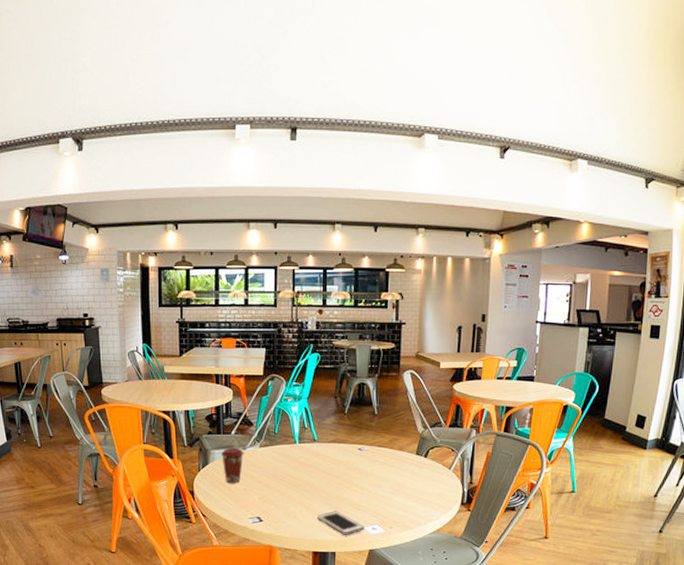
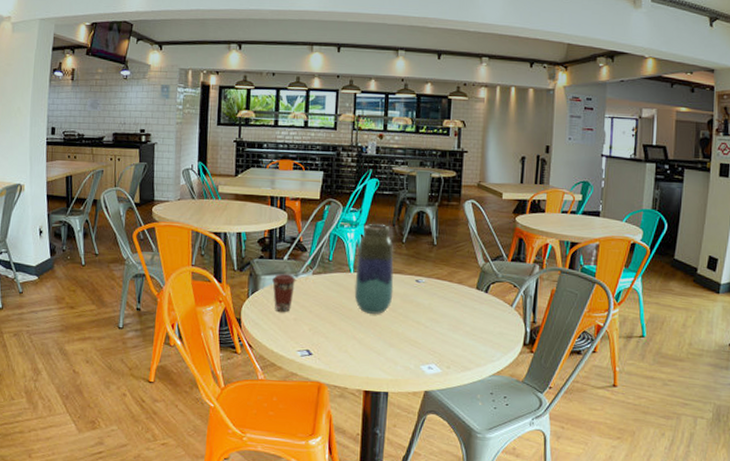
vase: none [300,397,338,482] -> present [354,224,394,314]
cell phone: present [317,511,364,535] -> none [370,346,420,374]

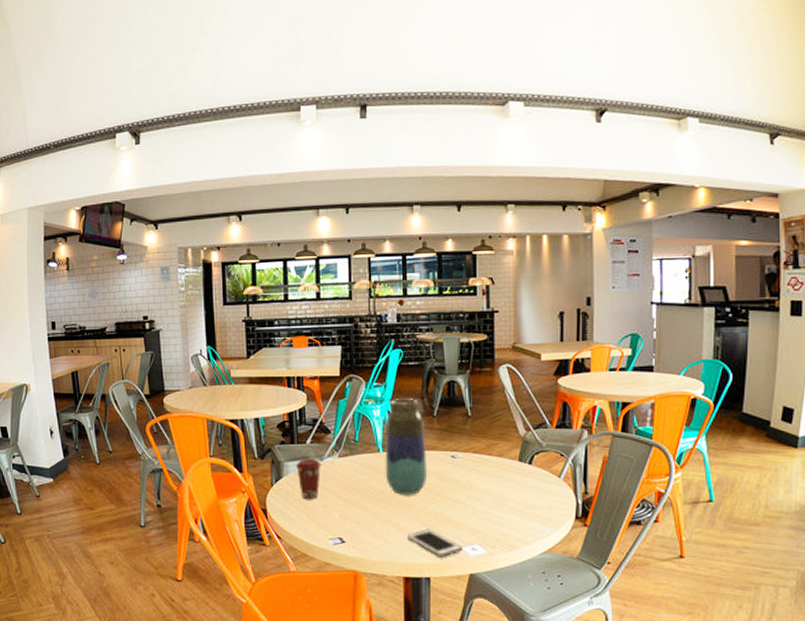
cell phone: none [370,346,420,374] -> present [407,529,463,557]

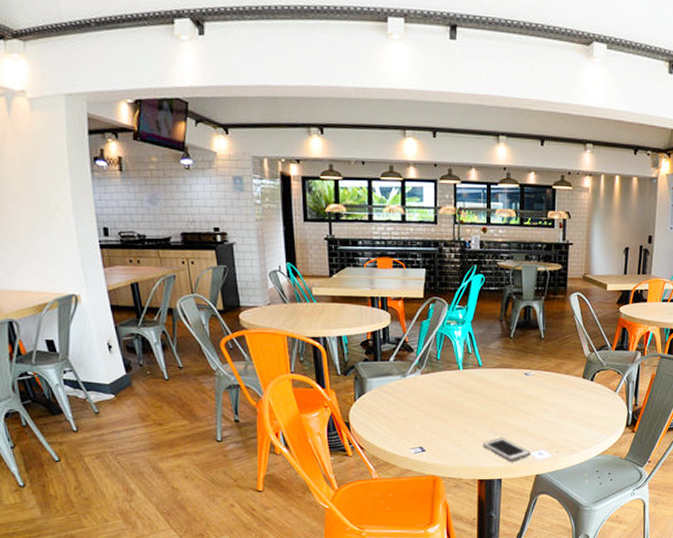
coffee cup: present [296,459,322,500] -> none [379,376,404,414]
vase: present [385,399,428,495] -> none [464,321,503,408]

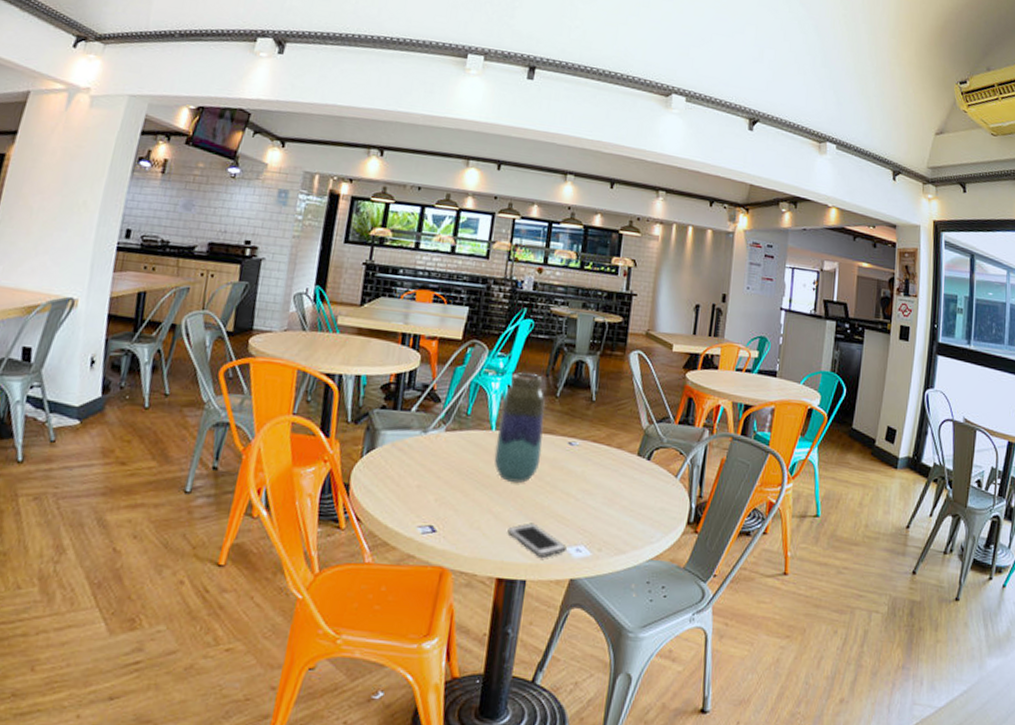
vase: none [464,321,503,408] -> present [494,372,545,483]

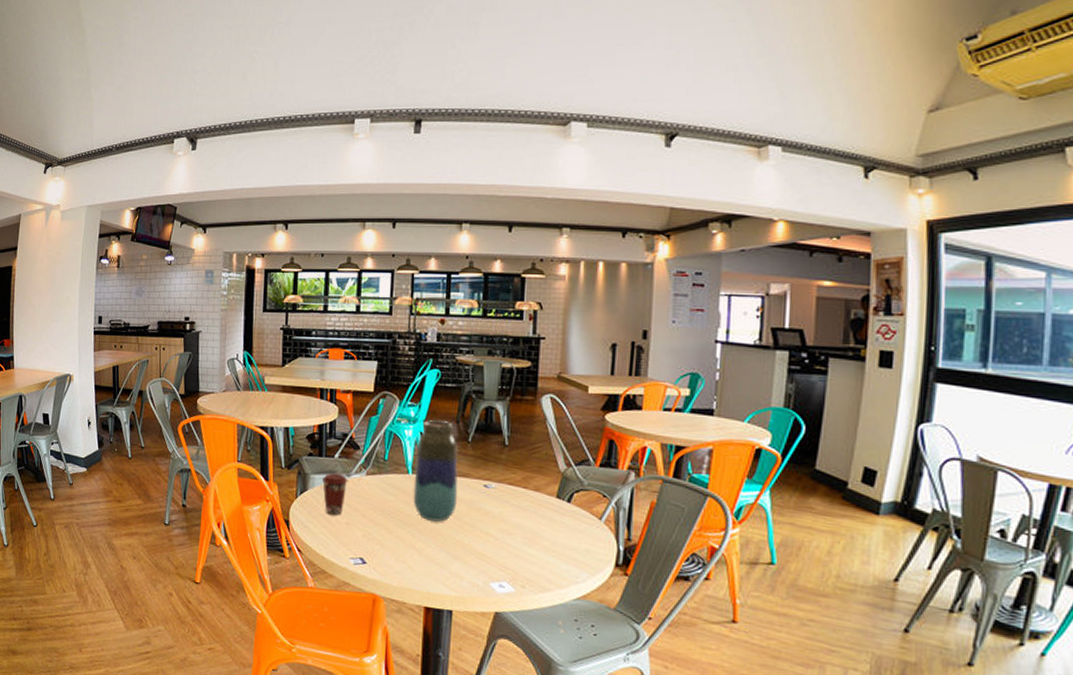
coffee cup: none [394,429,425,478] -> present [322,473,348,516]
cell phone: present [507,523,567,558] -> none [431,559,489,591]

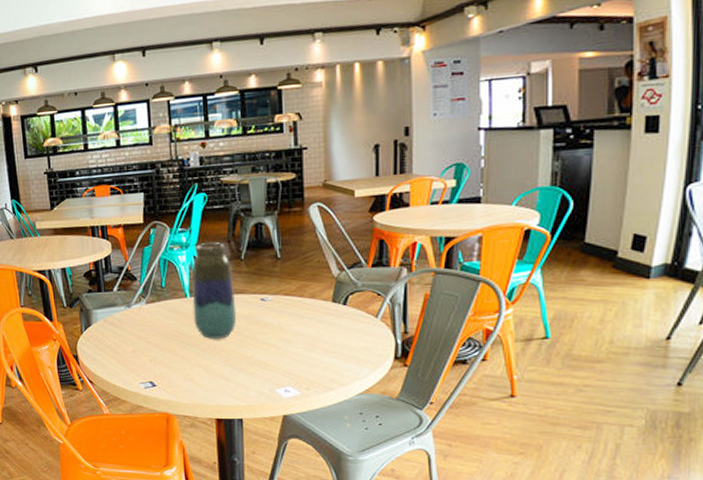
coffee cup: present [322,473,348,516] -> none [104,306,129,346]

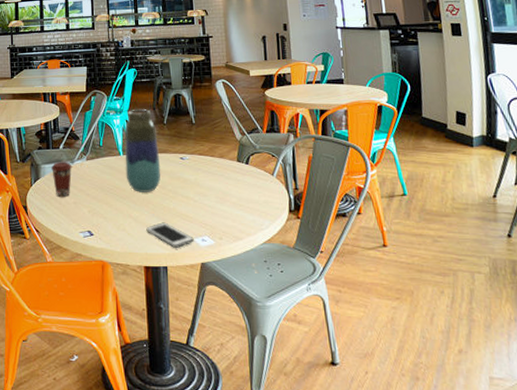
coffee cup: none [104,306,129,346] -> present [51,162,72,198]
cell phone: none [218,372,275,399] -> present [146,222,194,248]

